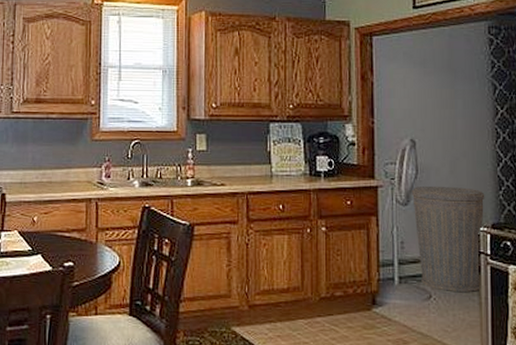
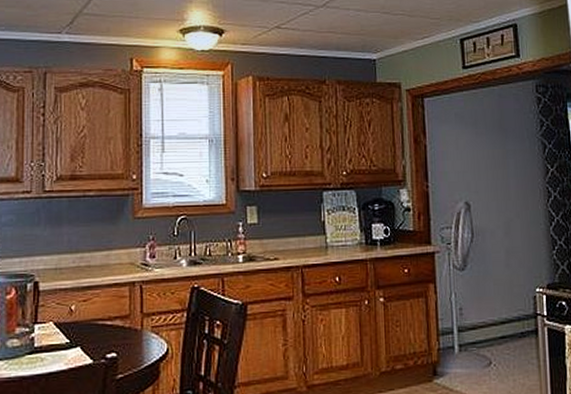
trash can: present [411,185,485,292] -> none [468,248,540,356]

